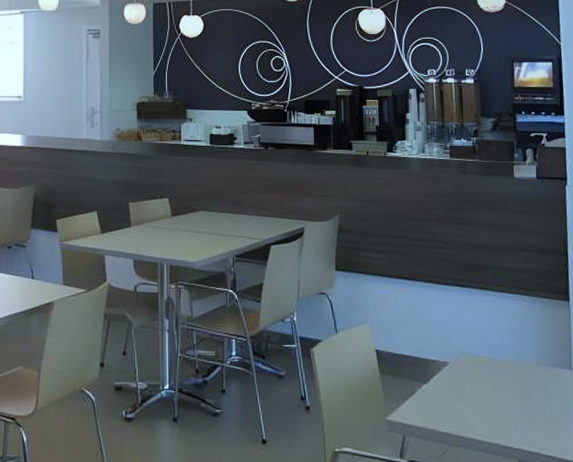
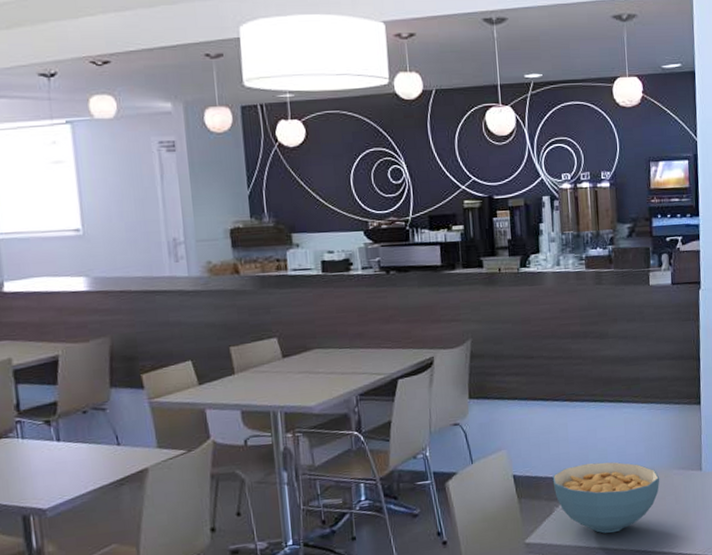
cereal bowl: none [415,347,527,423] -> present [552,462,660,534]

